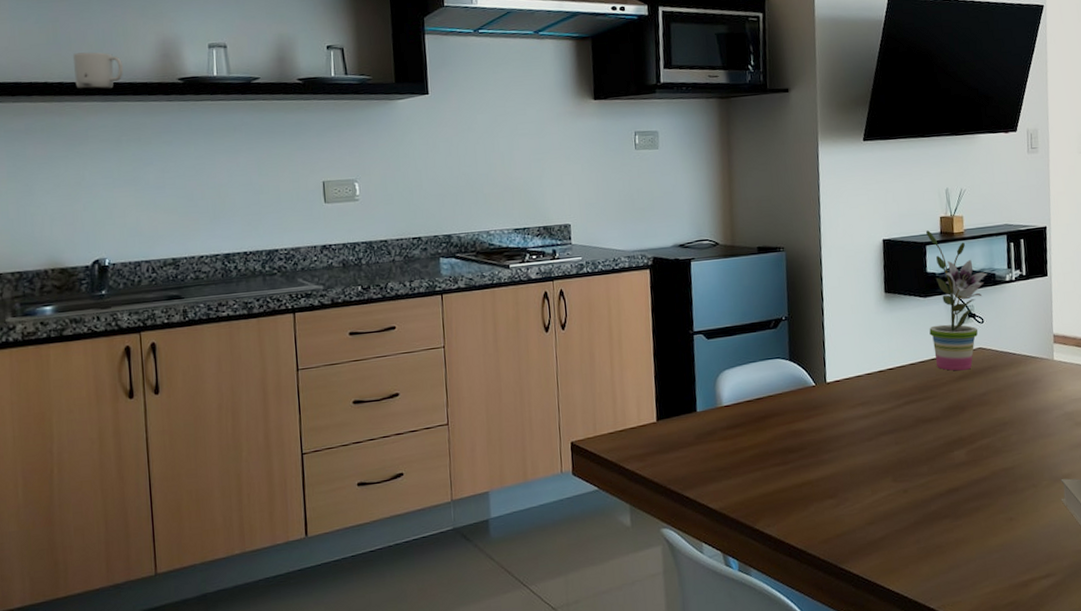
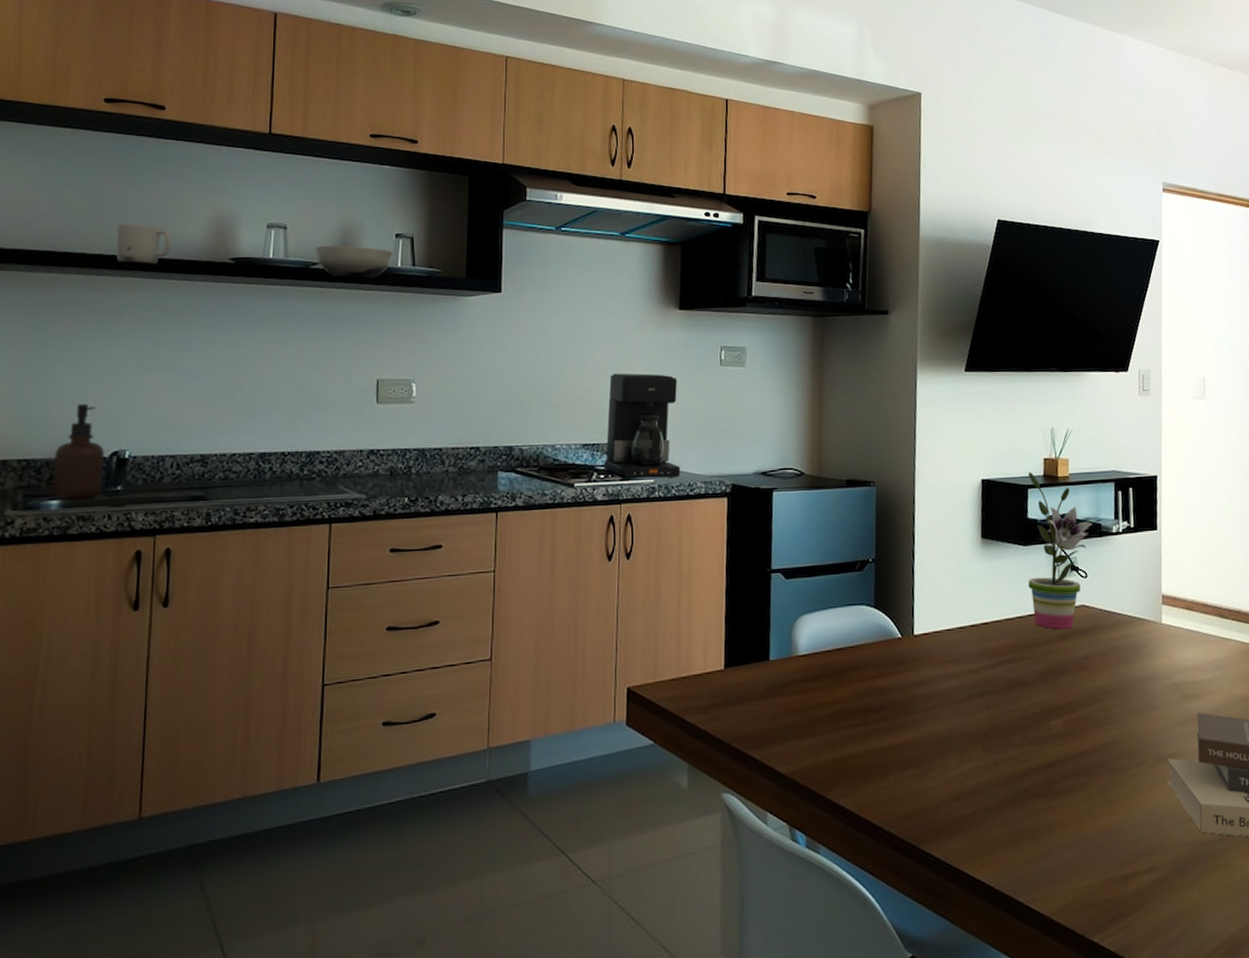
soap dispenser: none [43,218,89,306] -> present [52,403,105,501]
bowl: none [254,59,326,91] -> present [315,245,393,279]
coffee maker: none [534,160,606,259] -> present [604,373,681,479]

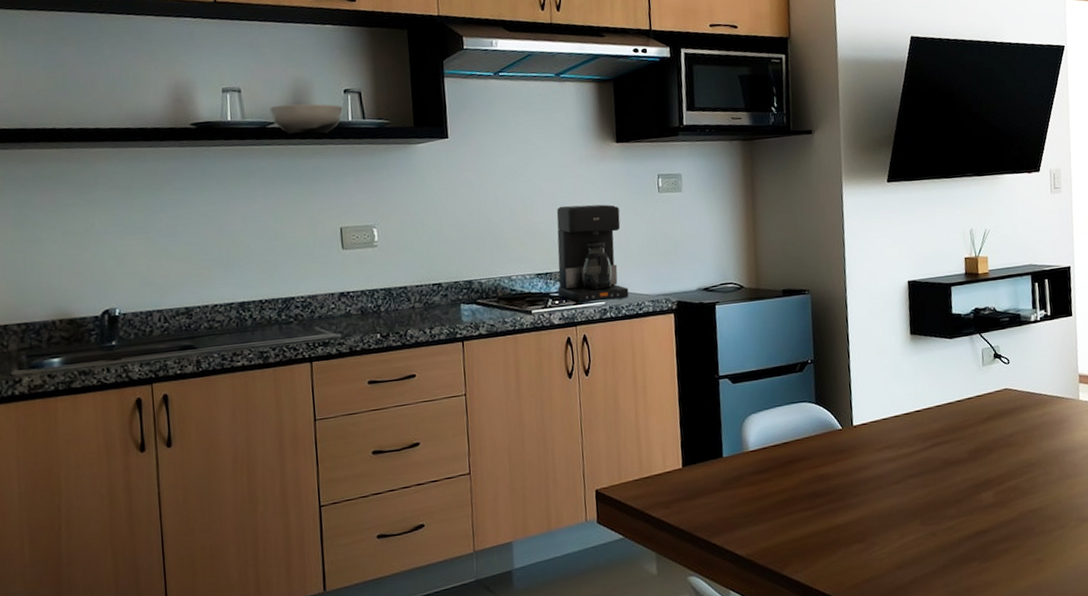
soap dispenser: present [52,403,105,501] -> none [51,268,99,358]
mug: present [116,224,172,265] -> none [81,97,135,136]
potted plant: present [1028,472,1093,630] -> none [951,271,1012,413]

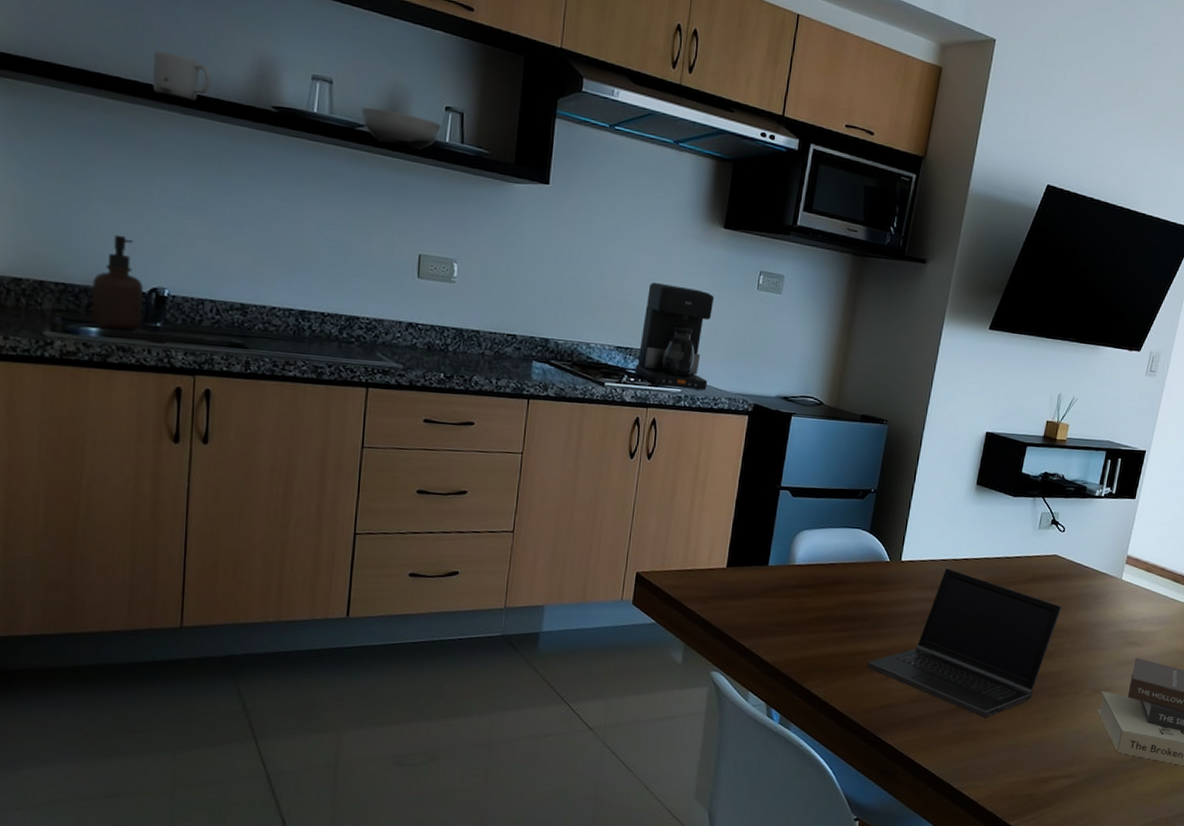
soap dispenser: none [51,268,99,358] -> present [91,234,143,332]
mug: none [81,97,135,136] -> present [152,51,212,102]
laptop computer: none [842,424,1026,572] -> present [866,568,1063,718]

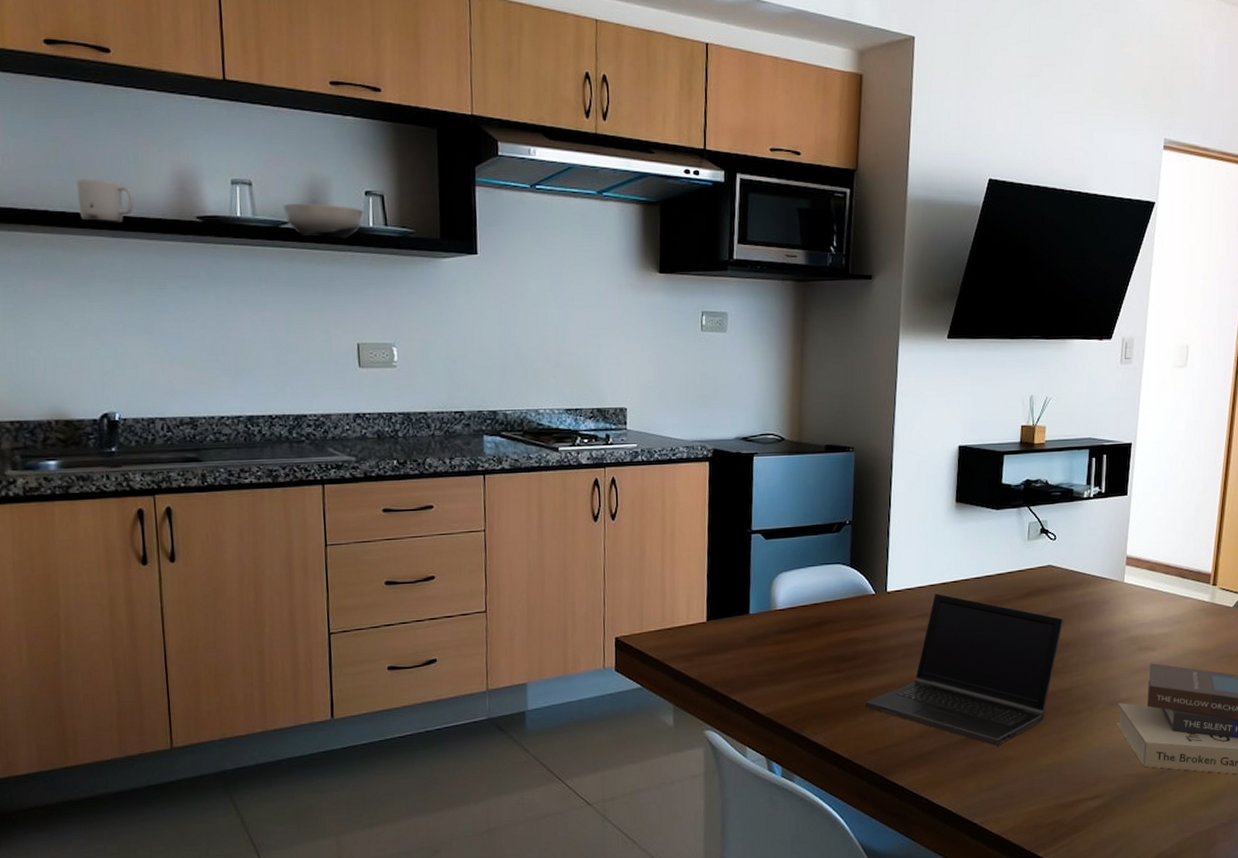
soap dispenser: present [91,234,143,332] -> none [46,366,98,461]
coffee maker: present [635,282,715,391] -> none [587,338,663,444]

